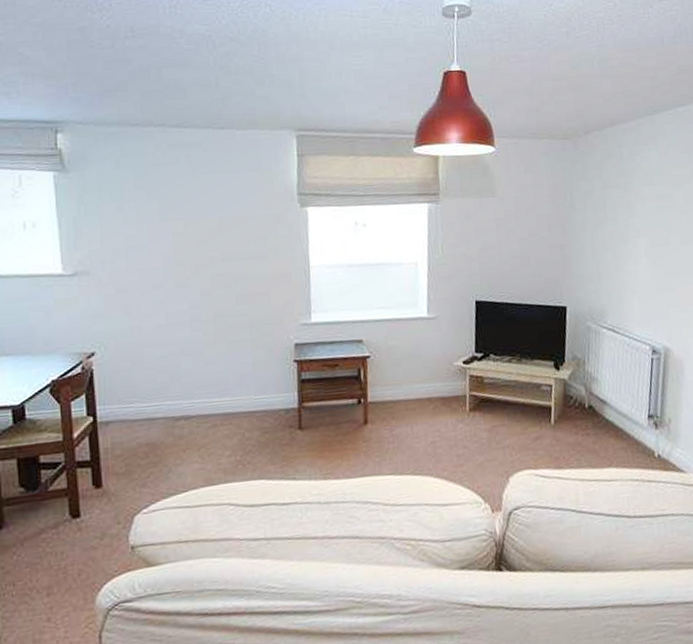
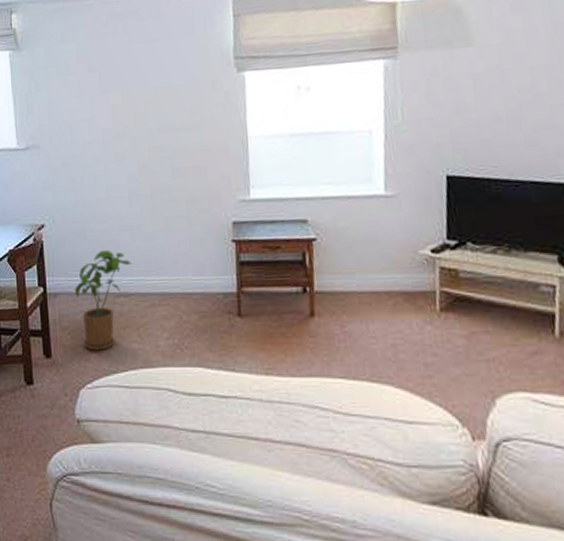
house plant: none [130,374,194,476] -> present [75,249,133,351]

